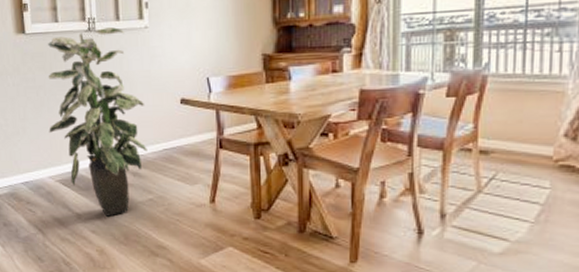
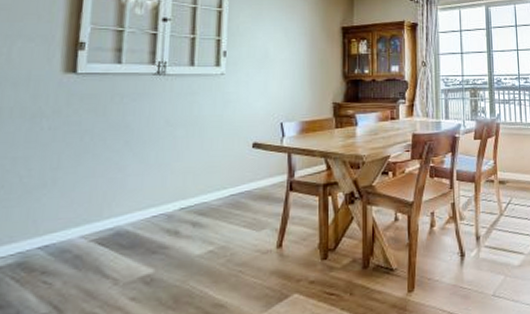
indoor plant: present [48,27,147,217] -> none [90,72,213,278]

